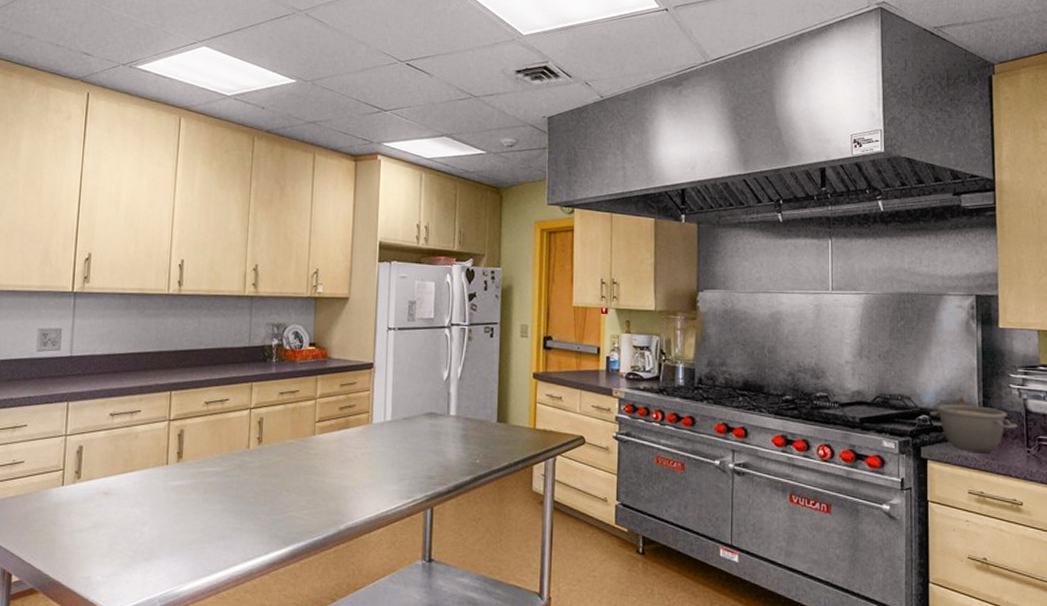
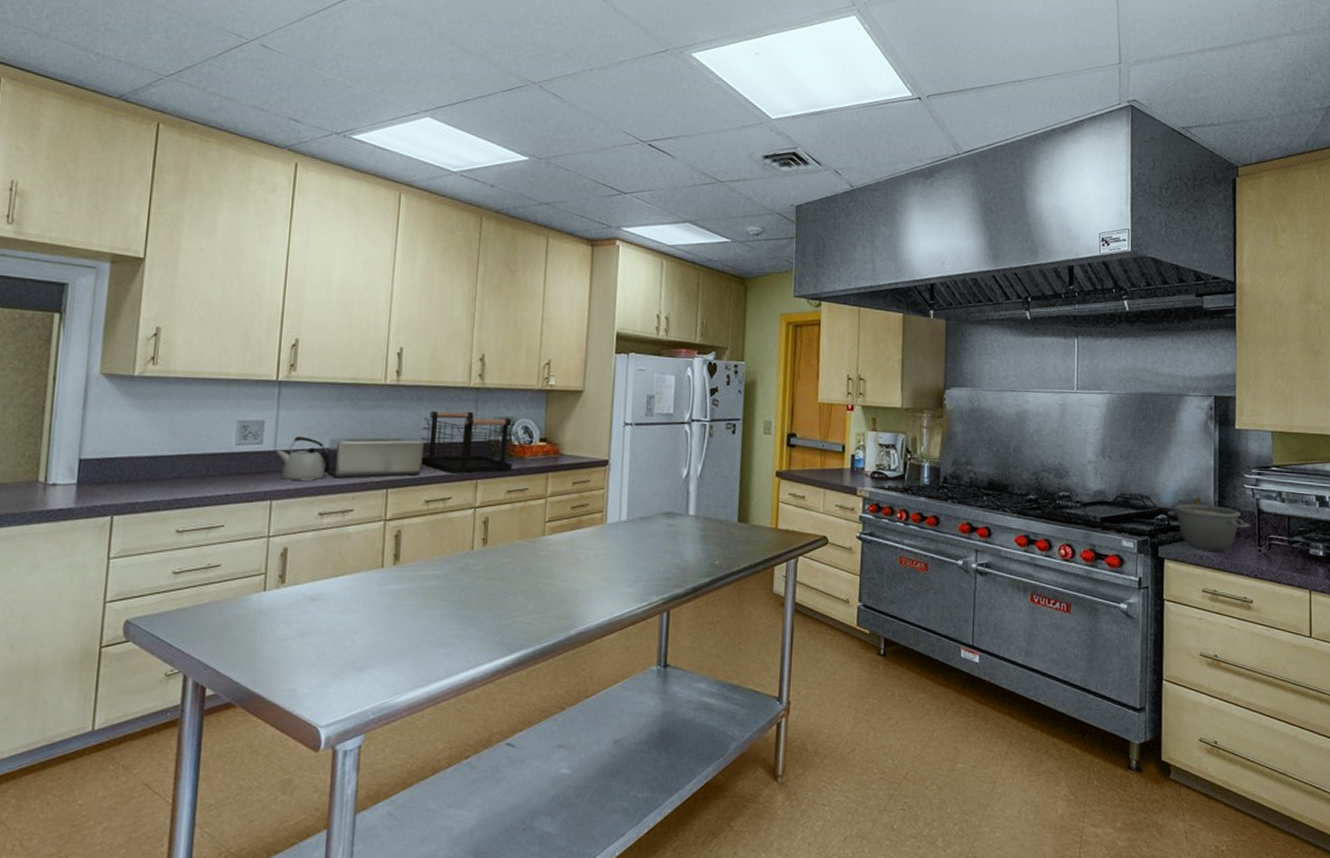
kettle: none [72,342,120,385] -> present [275,435,331,482]
toaster: none [117,343,204,382] -> present [327,437,424,479]
dish rack: none [201,318,287,377] -> present [421,411,516,474]

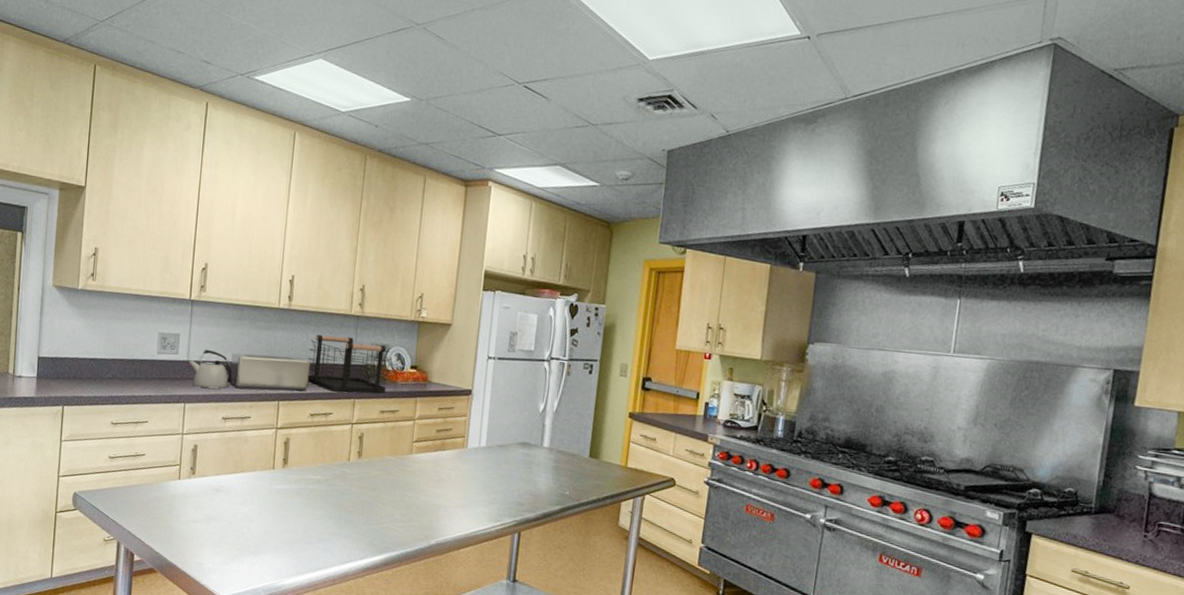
cooking pot: present [1168,496,1251,553] -> none [1042,474,1138,534]

